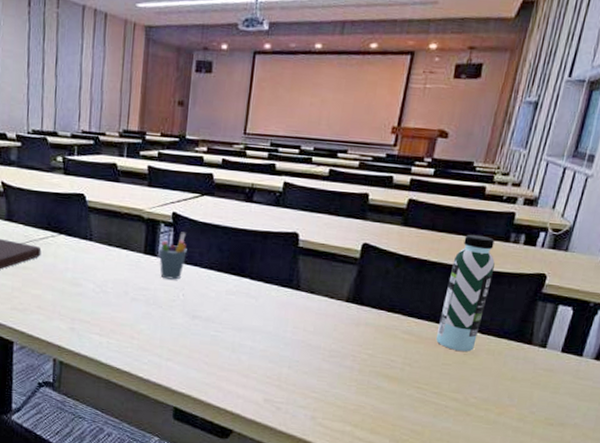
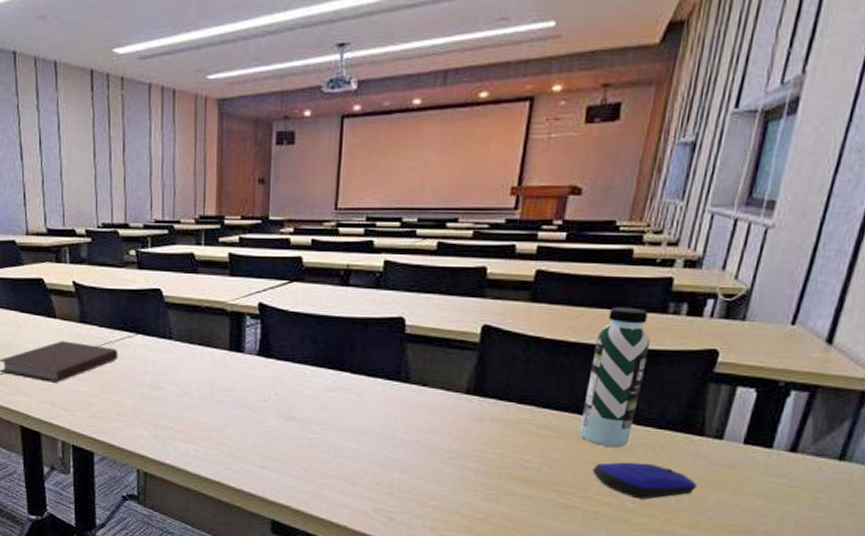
pen holder: present [158,232,187,280] -> none [245,324,277,378]
computer mouse: none [444,364,525,396] -> present [592,462,698,500]

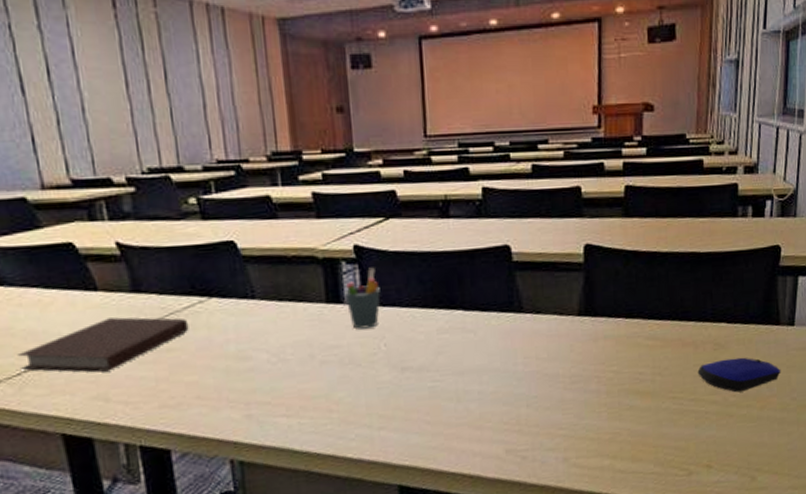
pen holder: none [245,324,277,378] -> present [344,267,381,329]
water bottle: present [580,306,650,447] -> none [682,214,728,348]

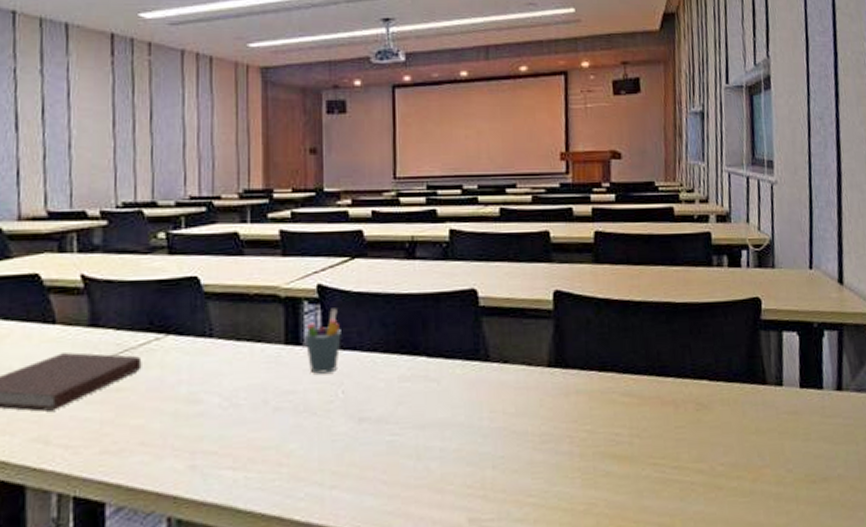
computer mouse: present [697,357,781,393] -> none [679,420,773,461]

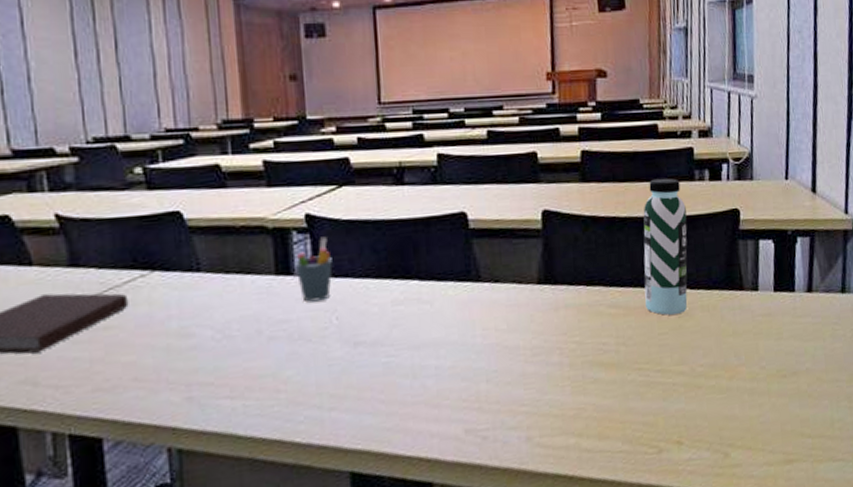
water bottle: none [658,262,706,407] -> present [643,178,688,316]

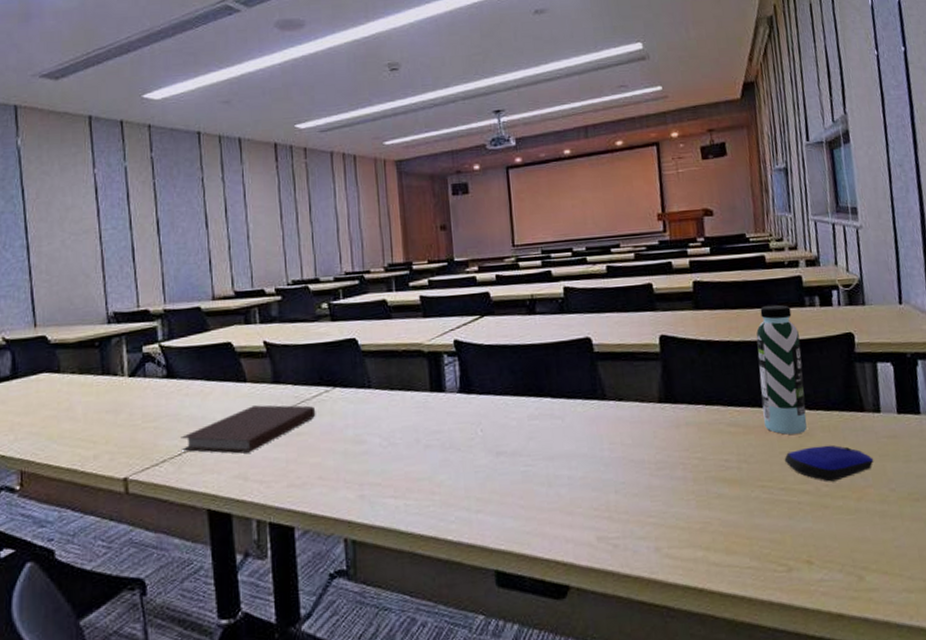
pen holder: present [294,236,333,302] -> none [445,359,477,416]
computer mouse: none [662,324,748,362] -> present [784,445,874,482]

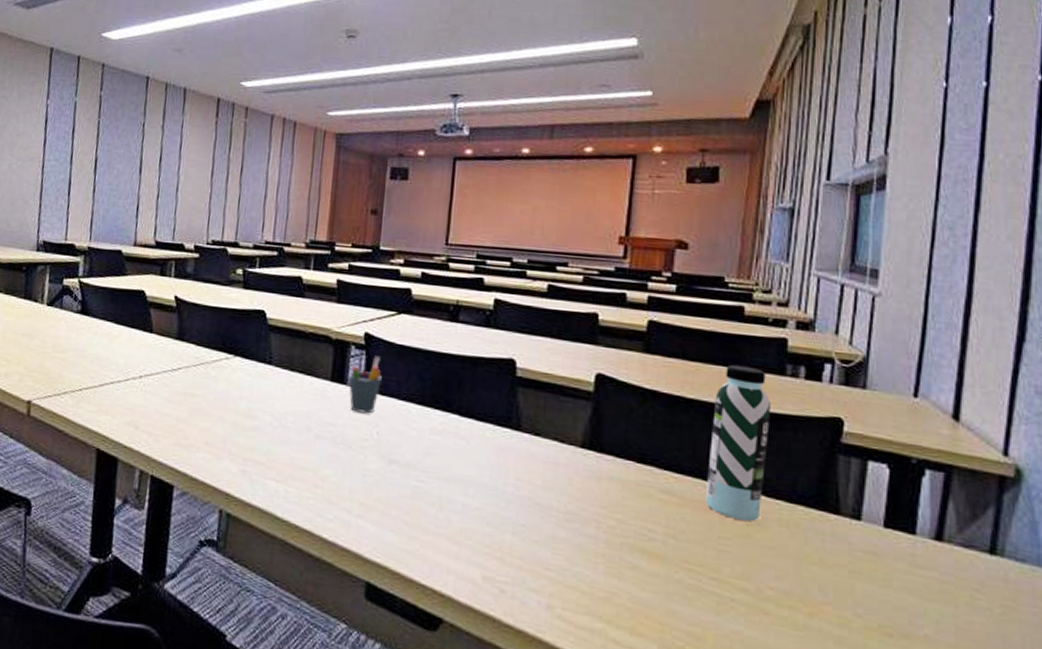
notebook: present [181,405,316,454] -> none [82,357,214,403]
pen holder: none [445,359,477,416] -> present [348,355,382,414]
computer mouse: present [784,445,874,482] -> none [723,539,841,587]

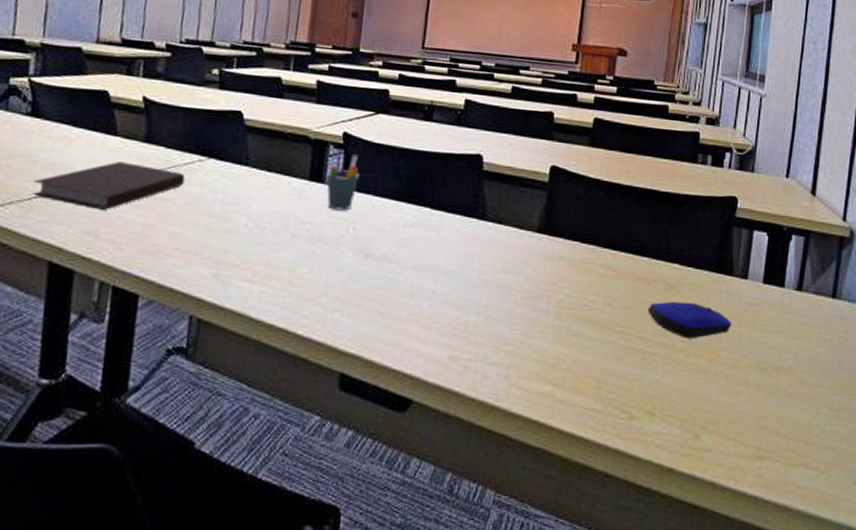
notebook: none [82,357,214,403] -> present [31,161,186,210]
water bottle: present [706,364,770,521] -> none [636,155,686,286]
computer mouse: none [723,539,841,587] -> present [647,301,732,339]

